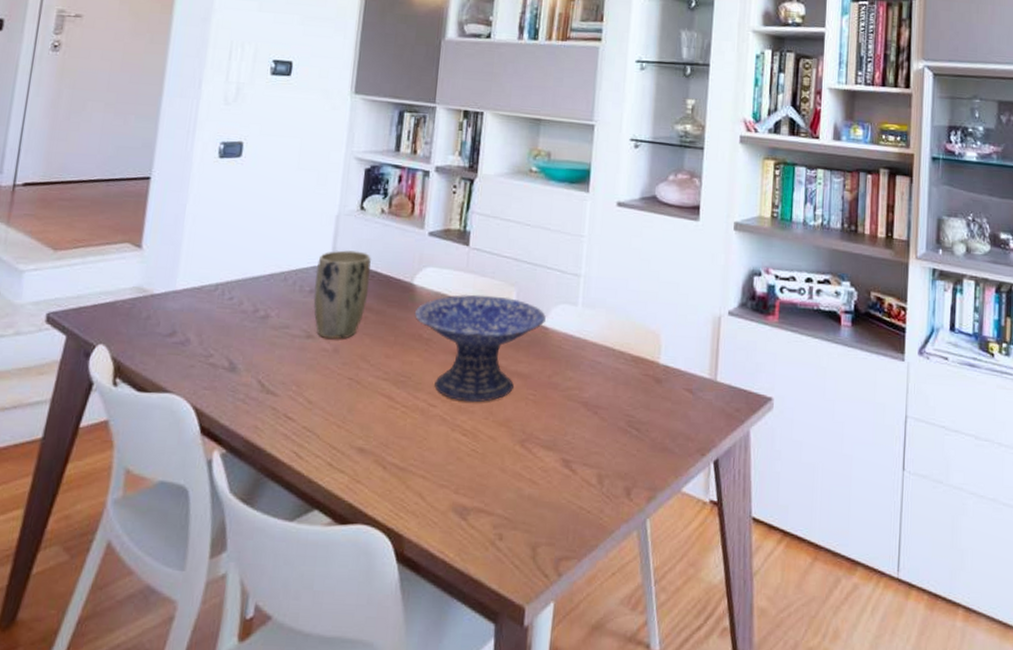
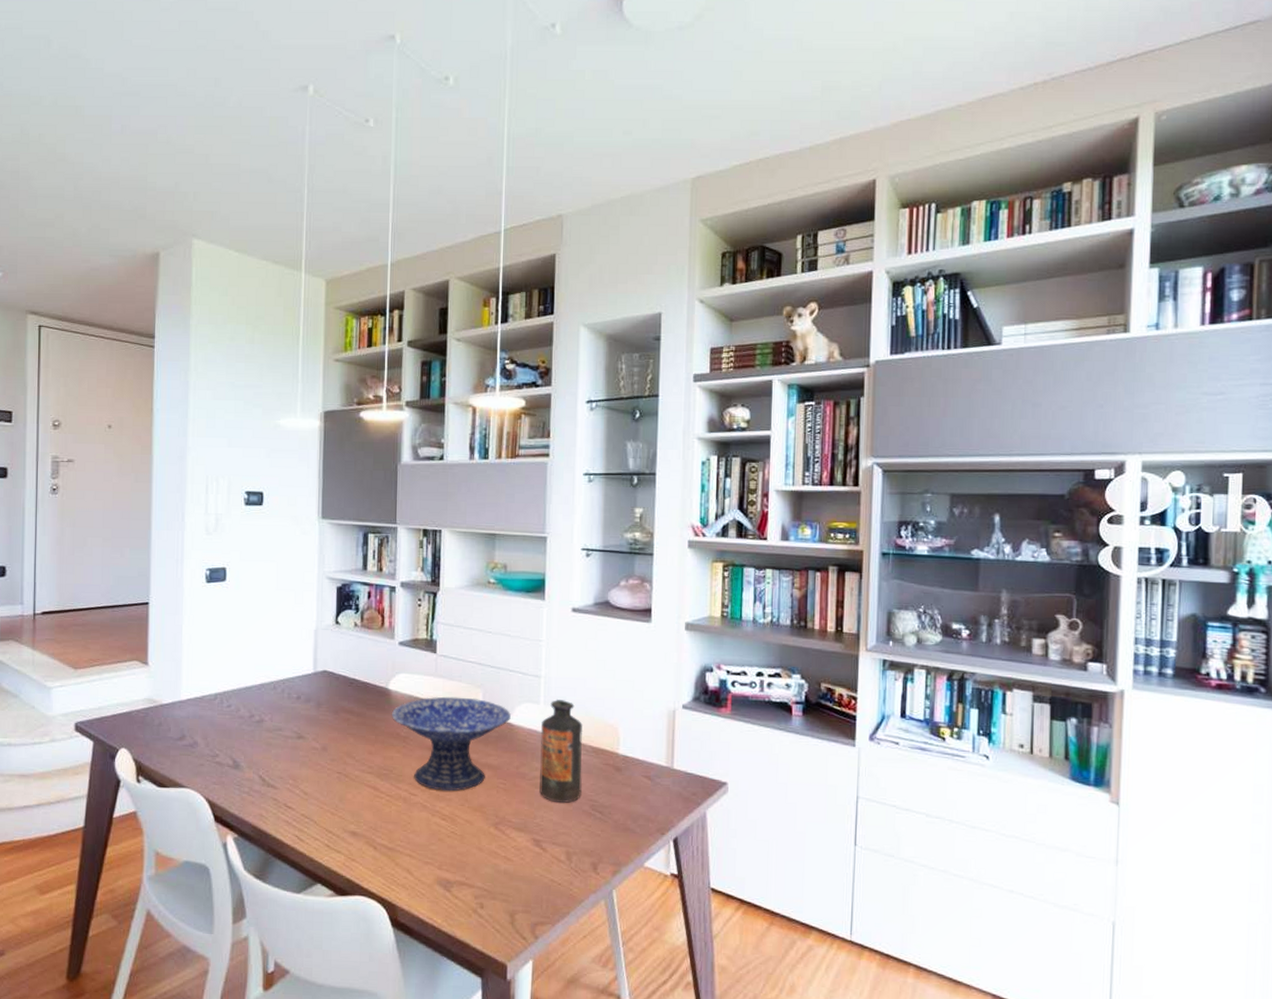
plant pot: present [313,250,371,339] -> none [300,661,349,739]
bottle: none [572,301,623,418] -> present [539,700,583,803]

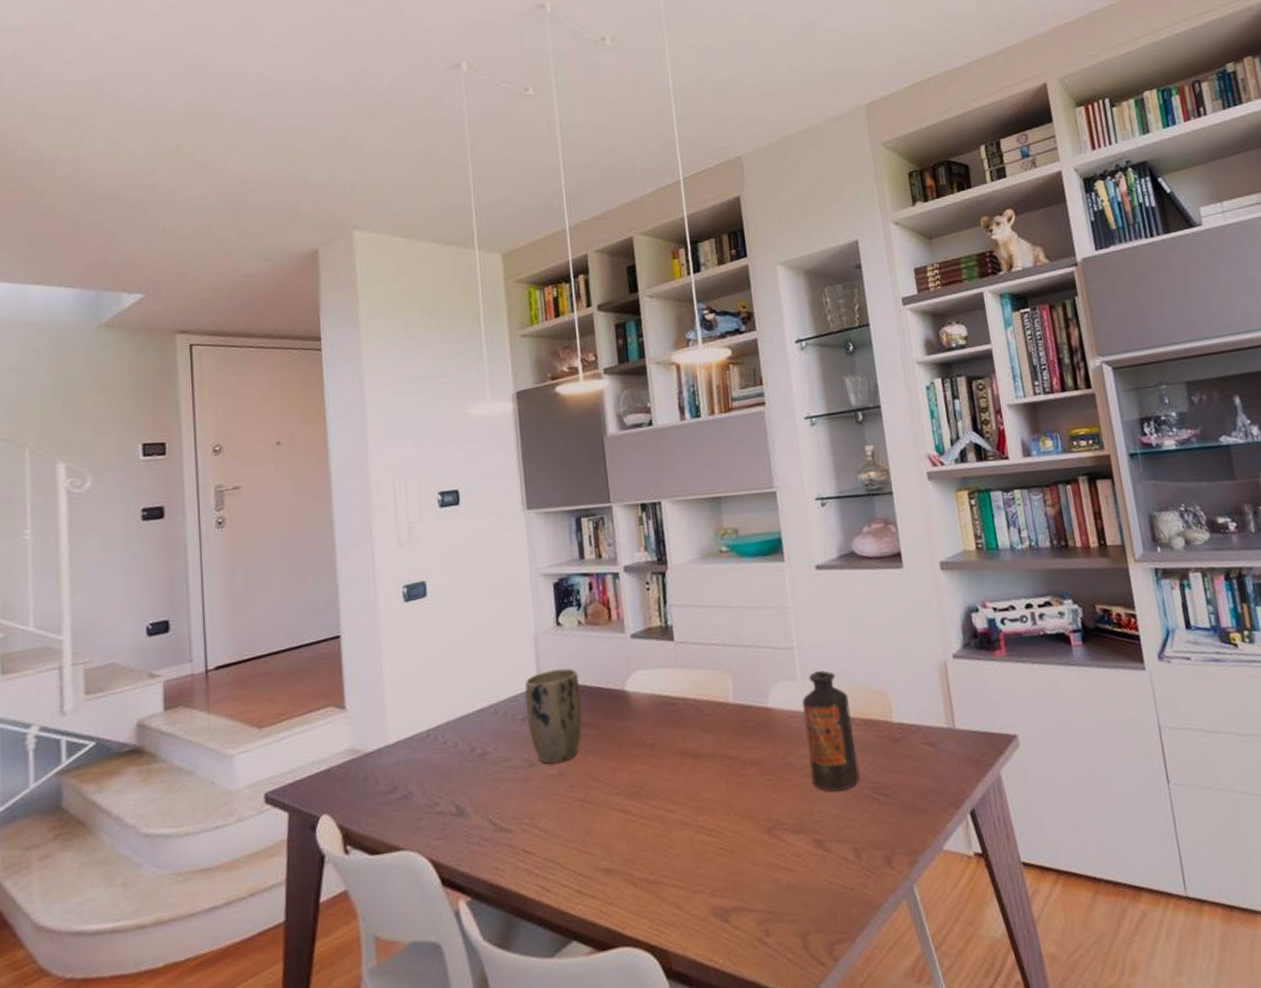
plant pot: none [300,661,349,739] -> present [524,668,582,764]
decorative bowl: present [391,696,511,791] -> none [632,684,767,802]

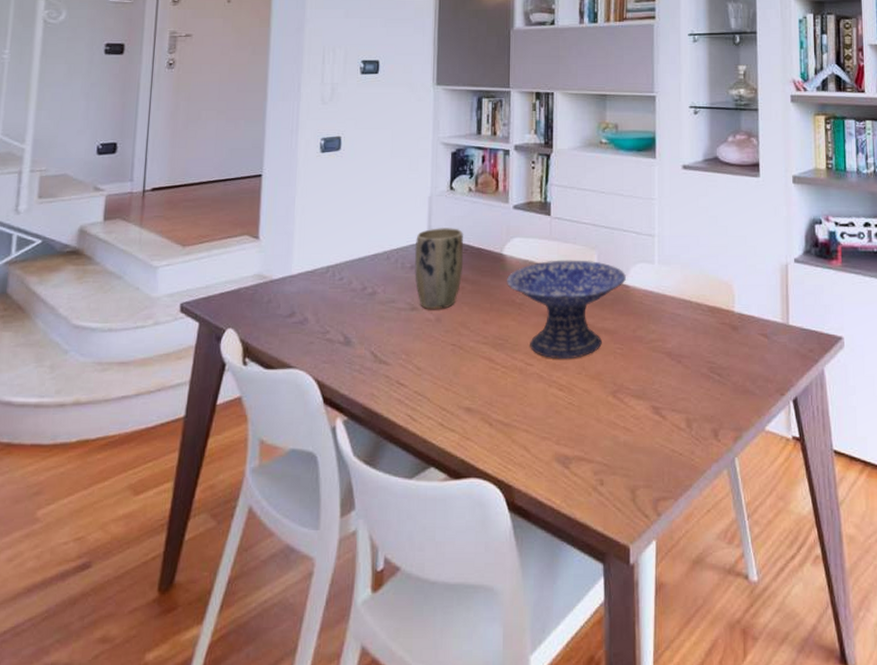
decorative bowl: none [632,684,767,802] -> present [506,260,626,359]
bottle: present [802,670,860,792] -> none [656,259,699,366]

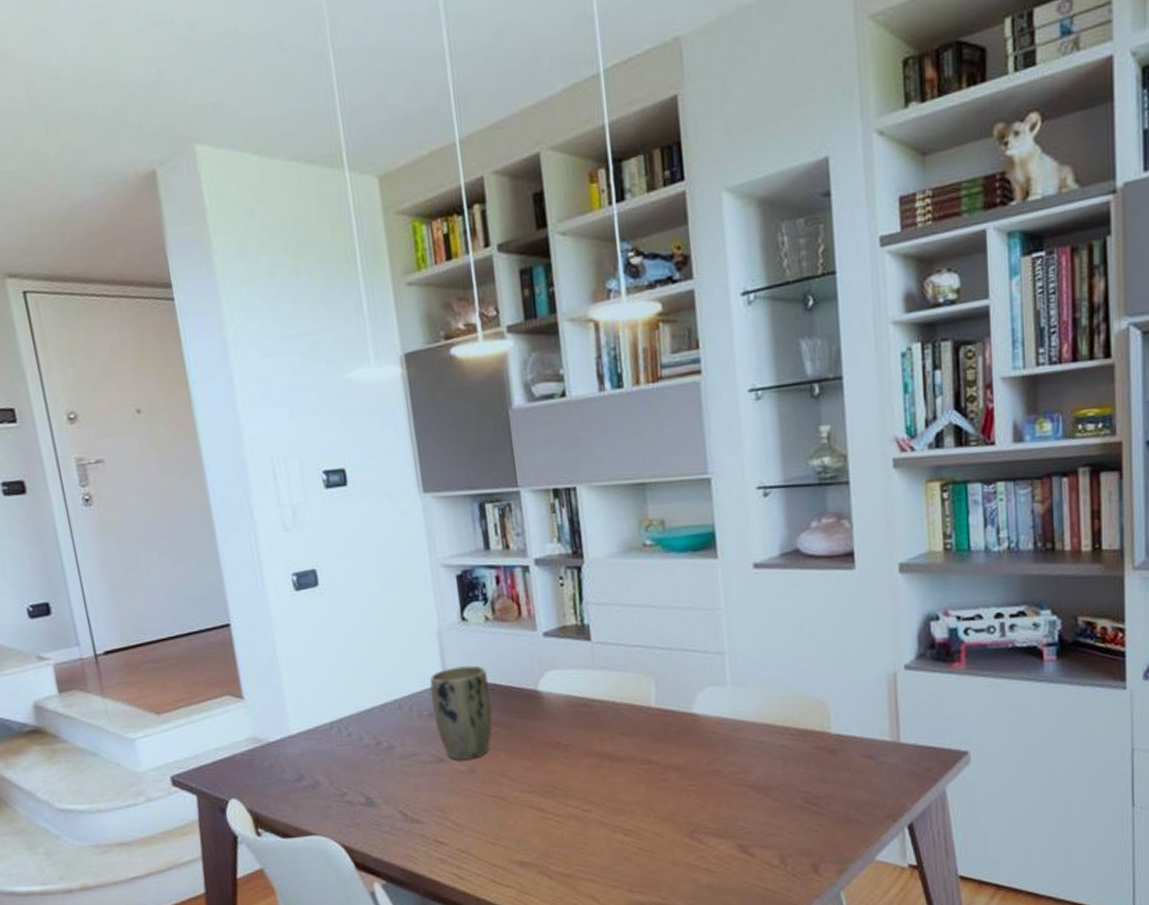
decorative bowl: present [506,260,626,359] -> none [546,688,693,803]

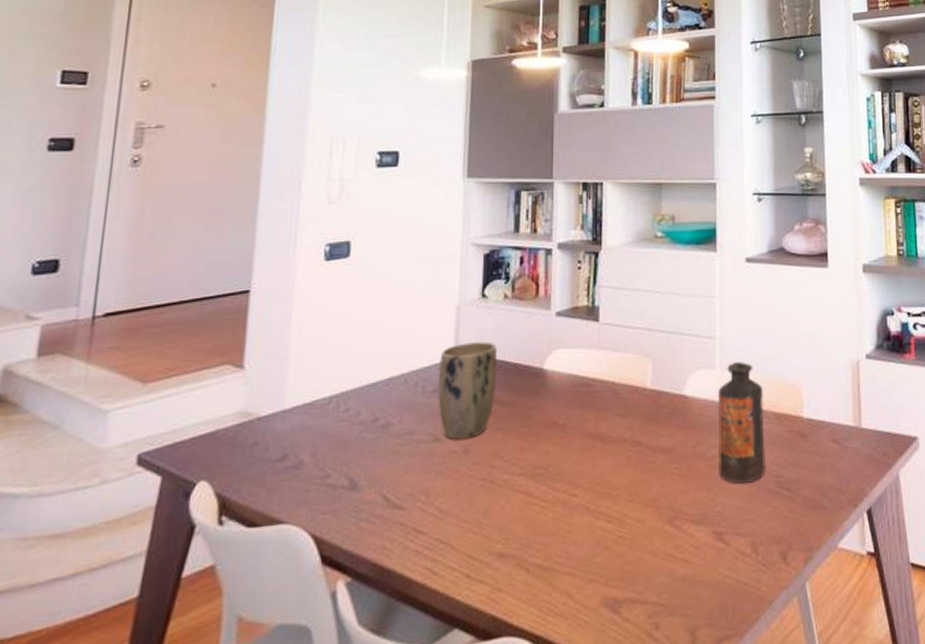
bottle: none [731,677,790,800] -> present [717,362,765,484]

